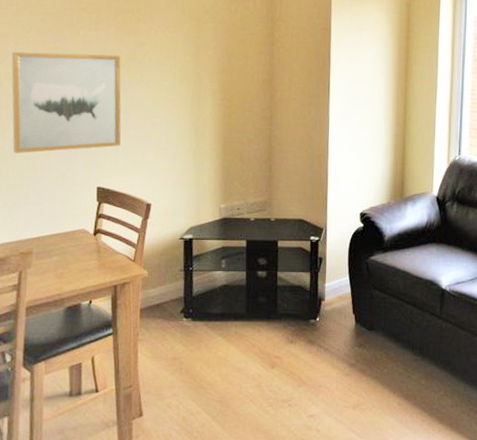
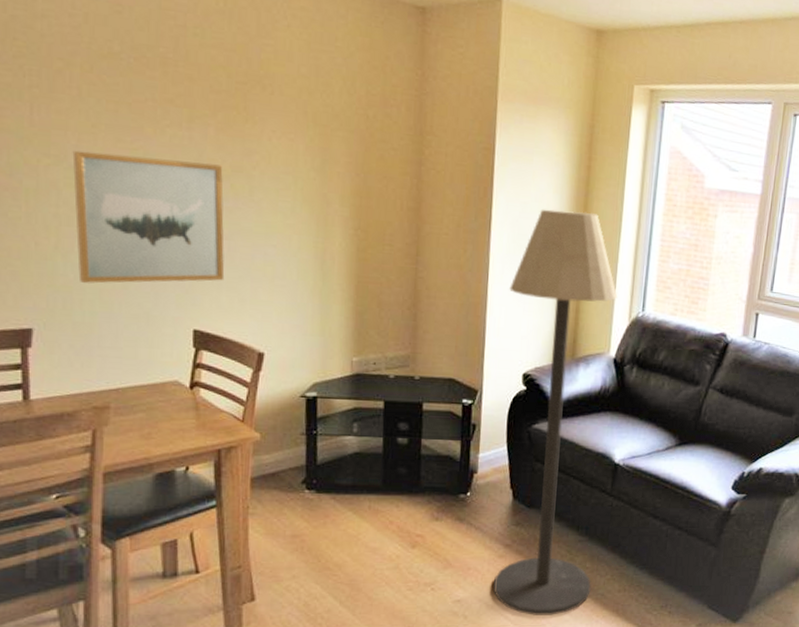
floor lamp: none [342,74,437,429] -> present [493,209,618,615]

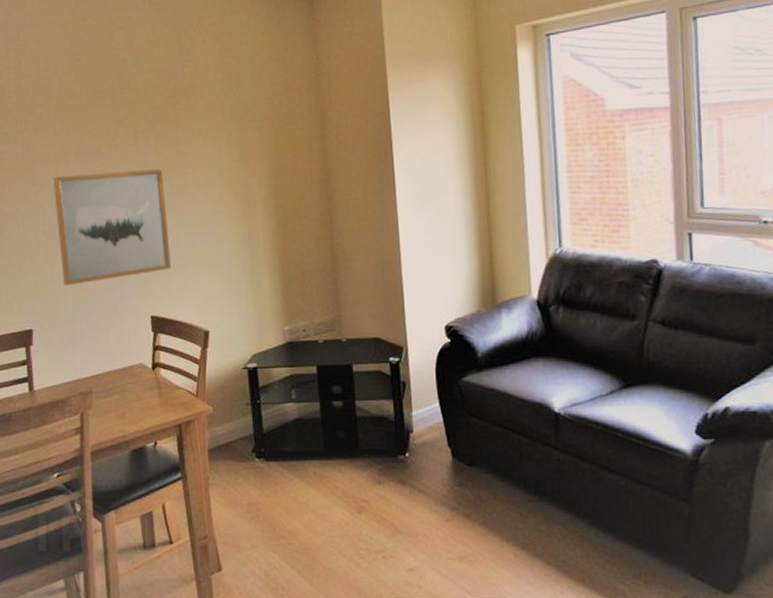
floor lamp: present [493,209,618,615] -> none [420,155,550,586]

